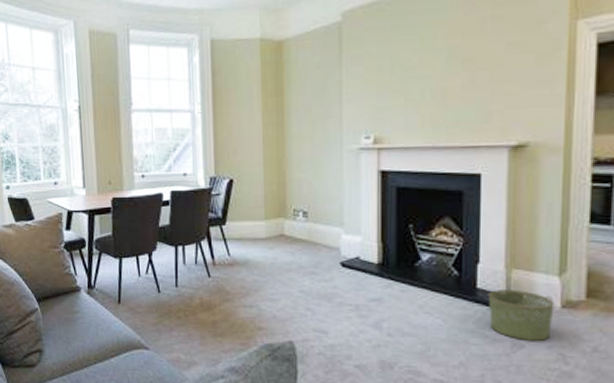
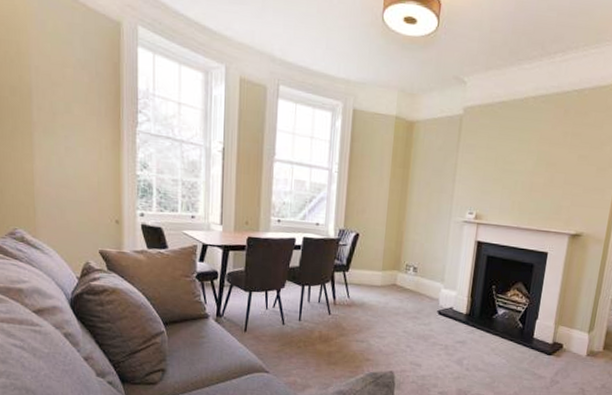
basket: present [488,290,555,342] -> none [538,340,583,380]

